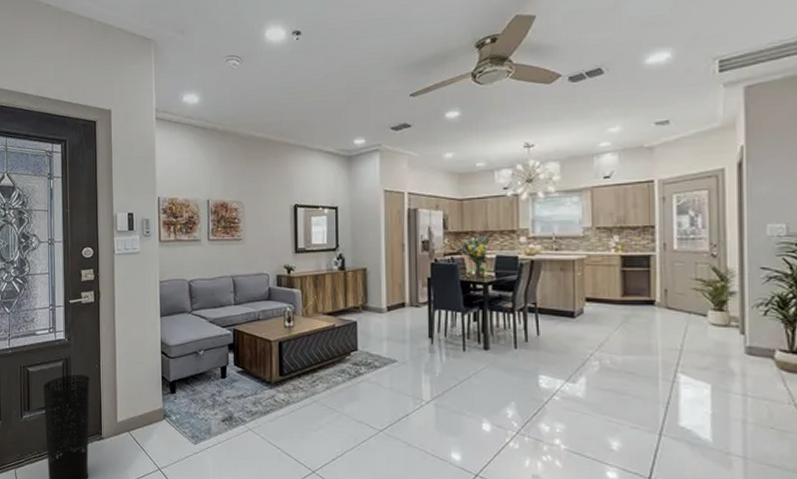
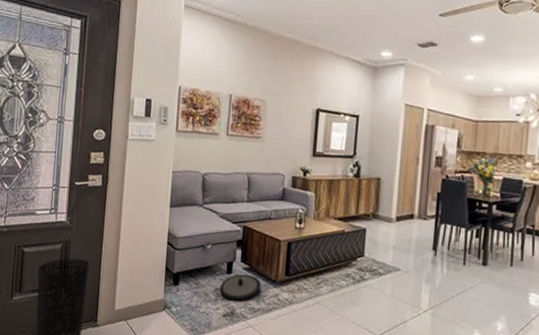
robot vacuum: none [216,378,256,406] -> present [219,274,261,302]

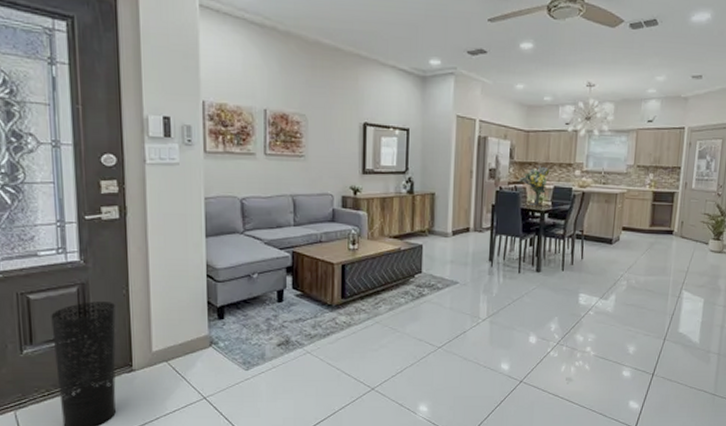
robot vacuum: present [219,274,261,302] -> none [271,301,316,330]

